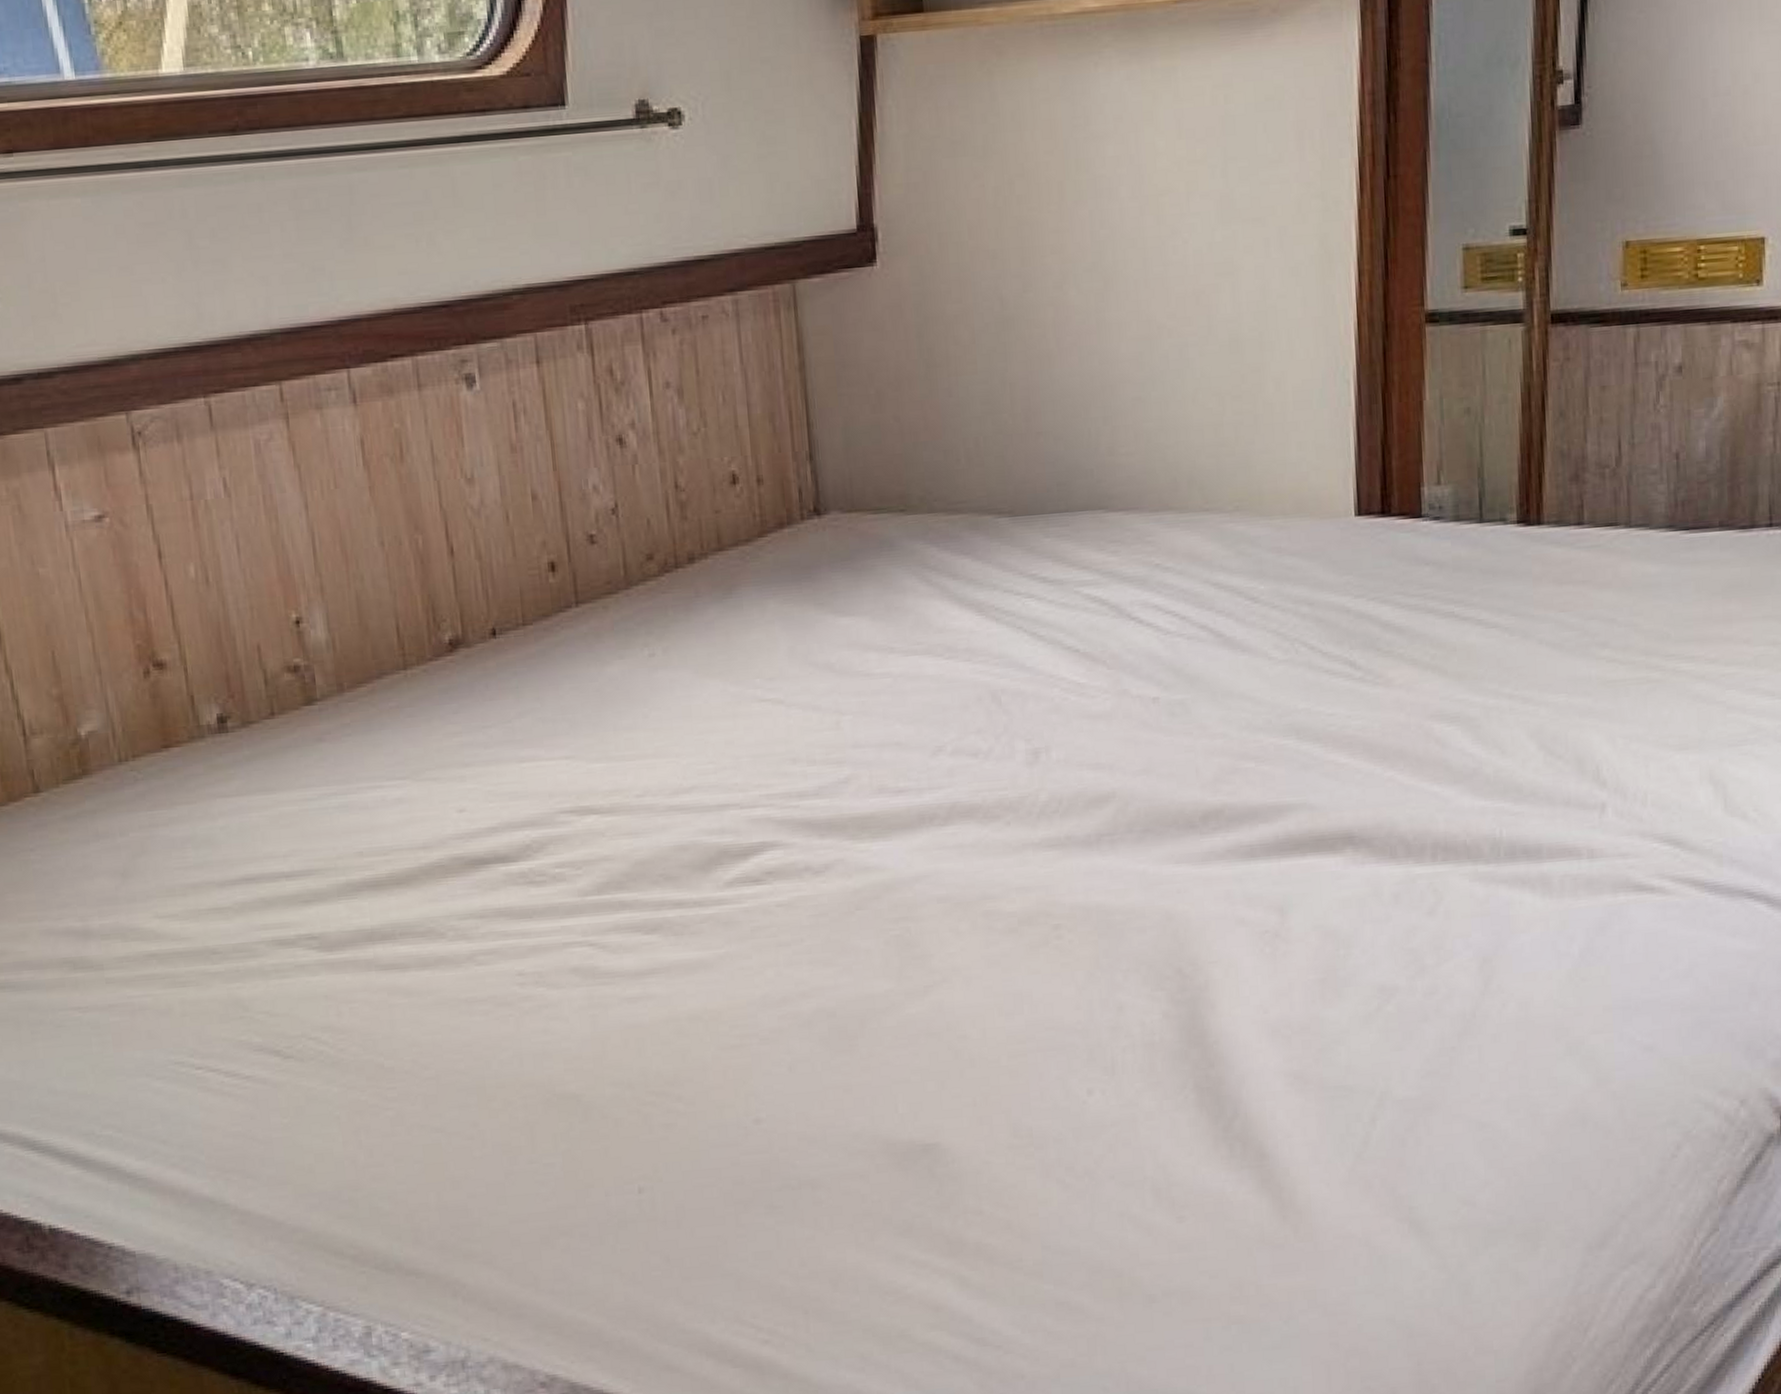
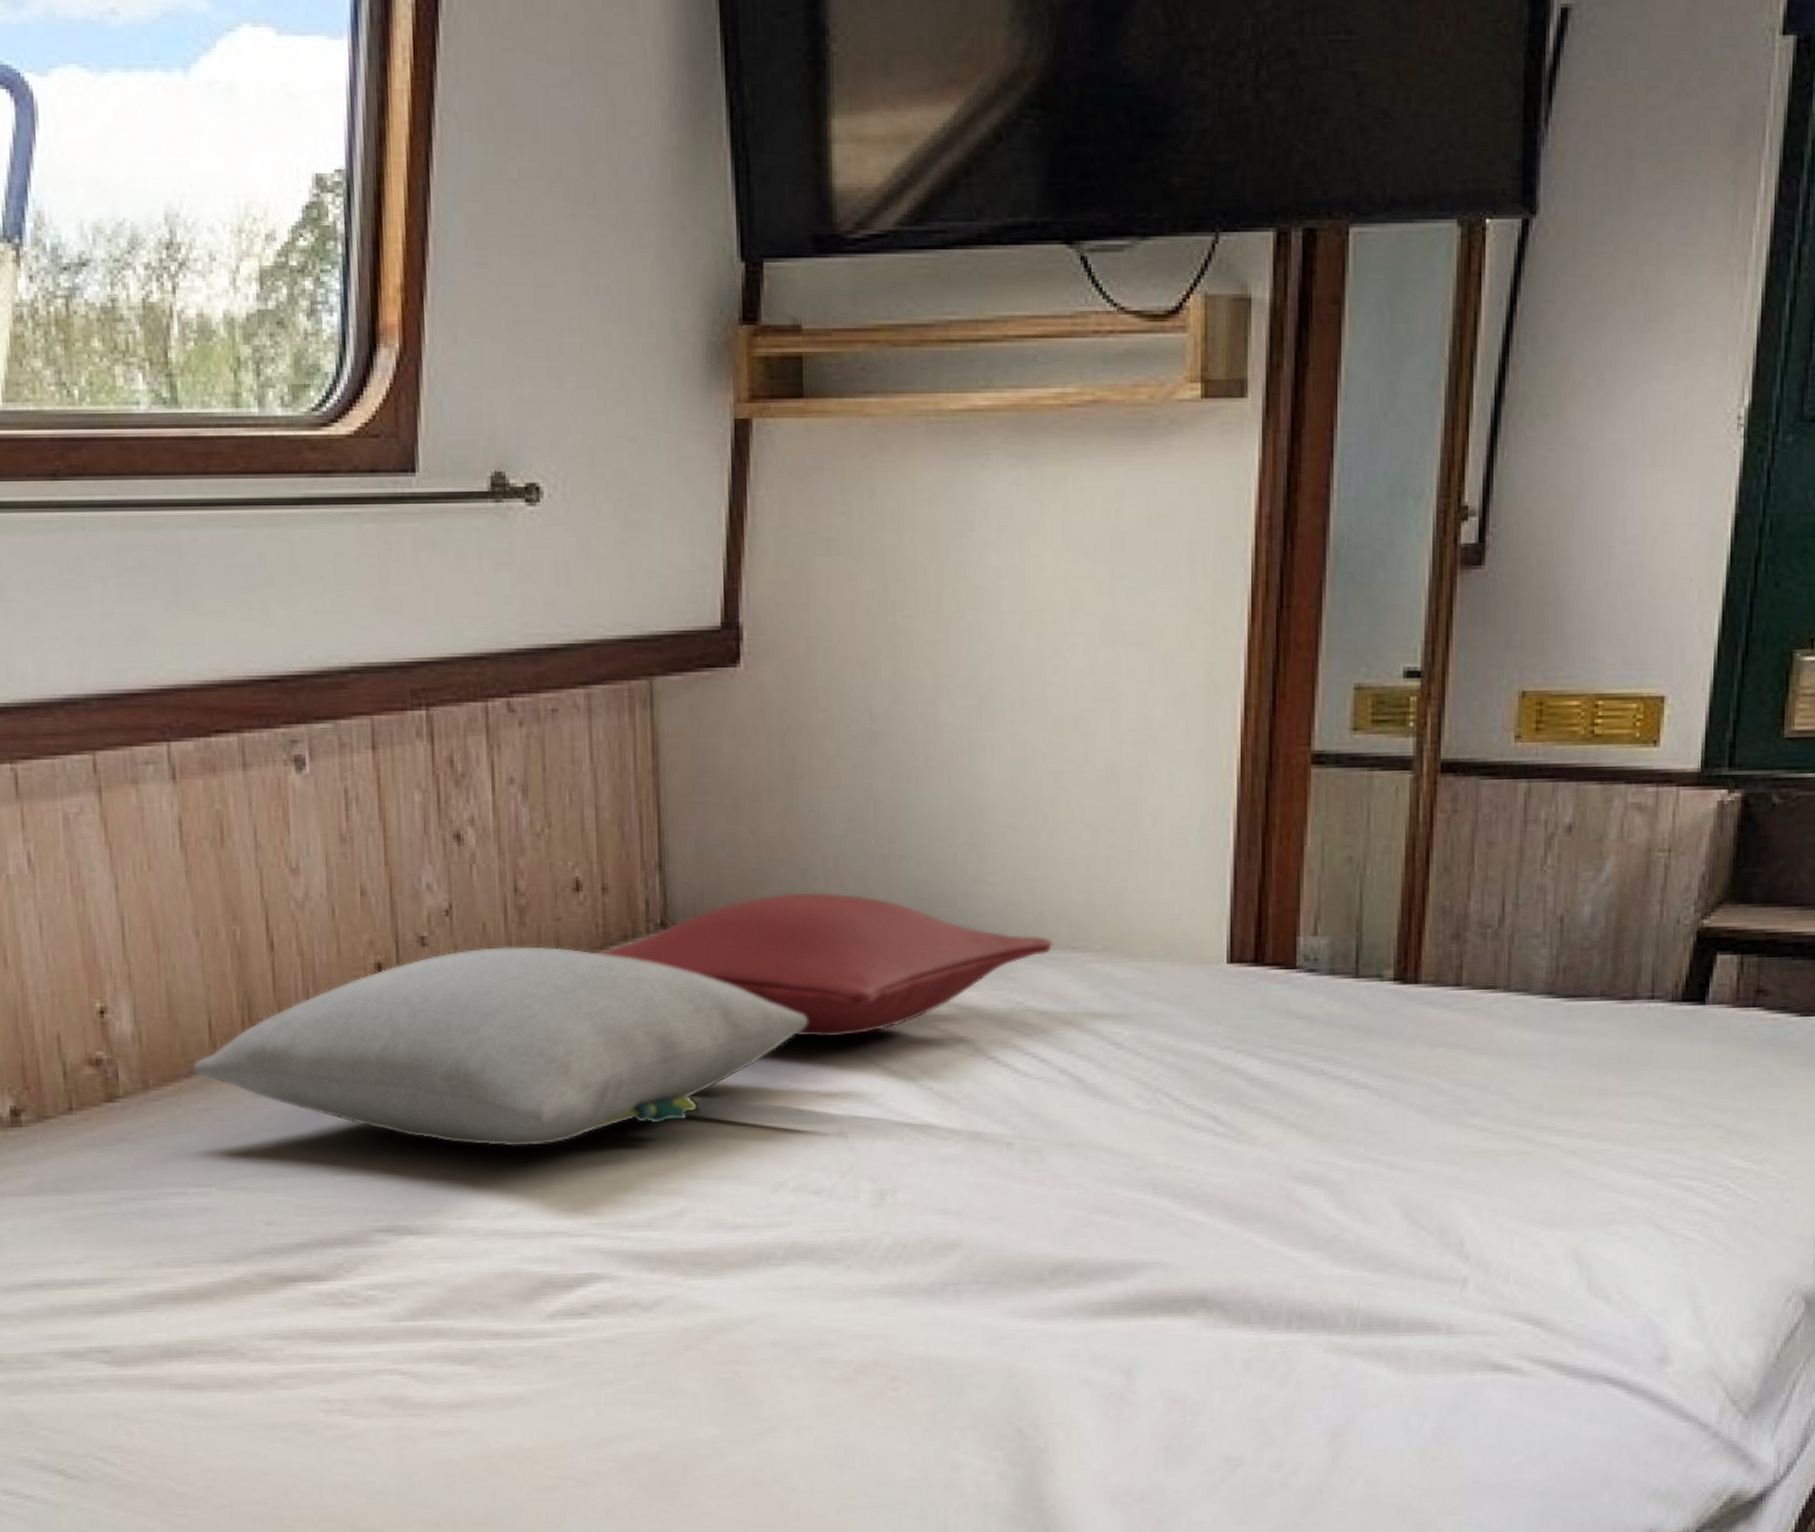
pillow: none [384,537,958,727] -> present [193,946,808,1147]
pillow: none [754,471,1187,609] -> present [596,892,1053,1038]

